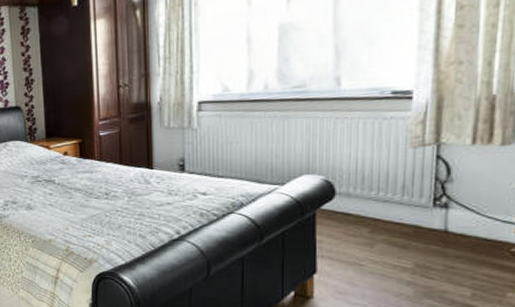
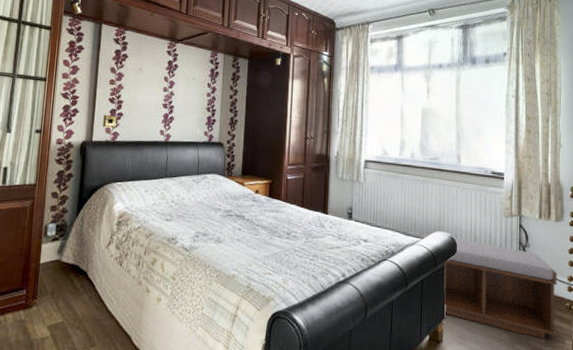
bench: none [278,179,499,292] -> present [419,234,557,339]

